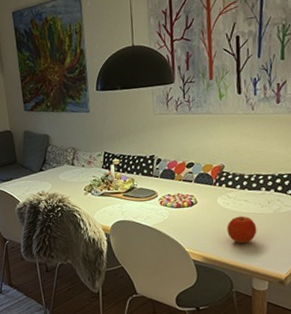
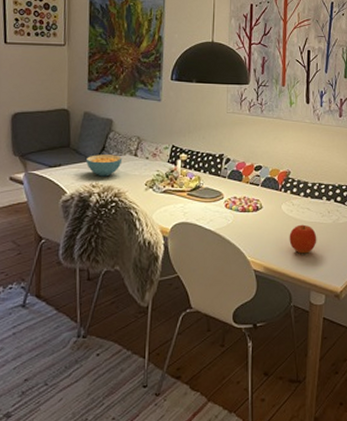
cereal bowl: none [31,166,62,186] -> present [85,155,123,177]

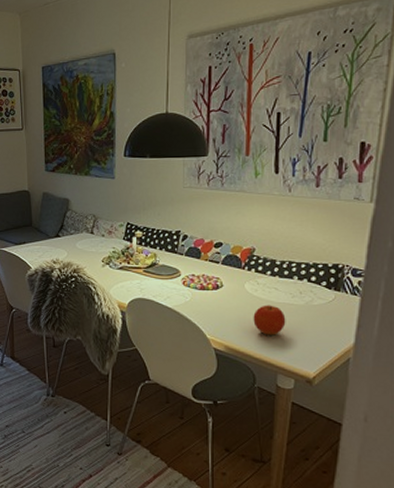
cereal bowl: present [85,155,123,177] -> none [46,233,80,253]

